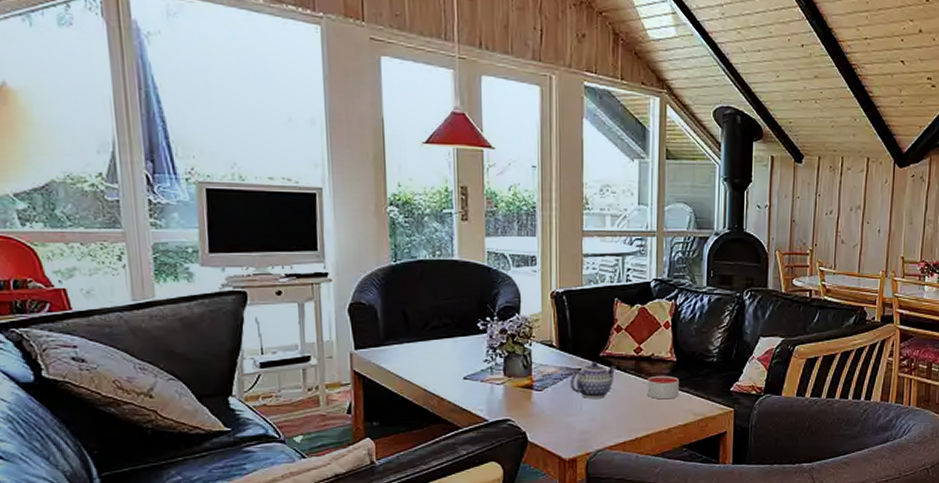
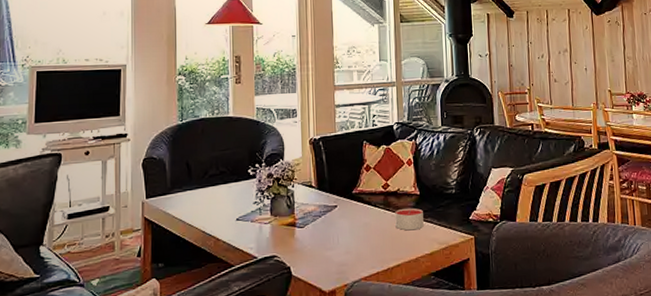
teapot: present [570,361,616,399] -> none [328,198,367,233]

